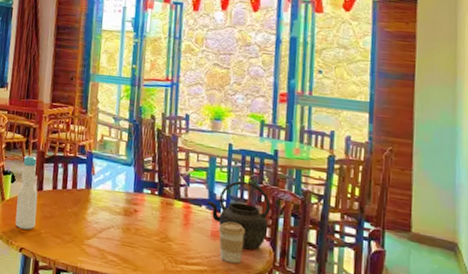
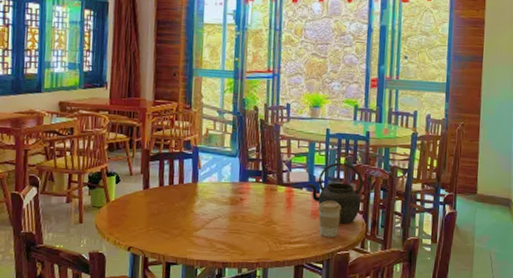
bottle: present [15,155,38,230] -> none [122,154,145,229]

